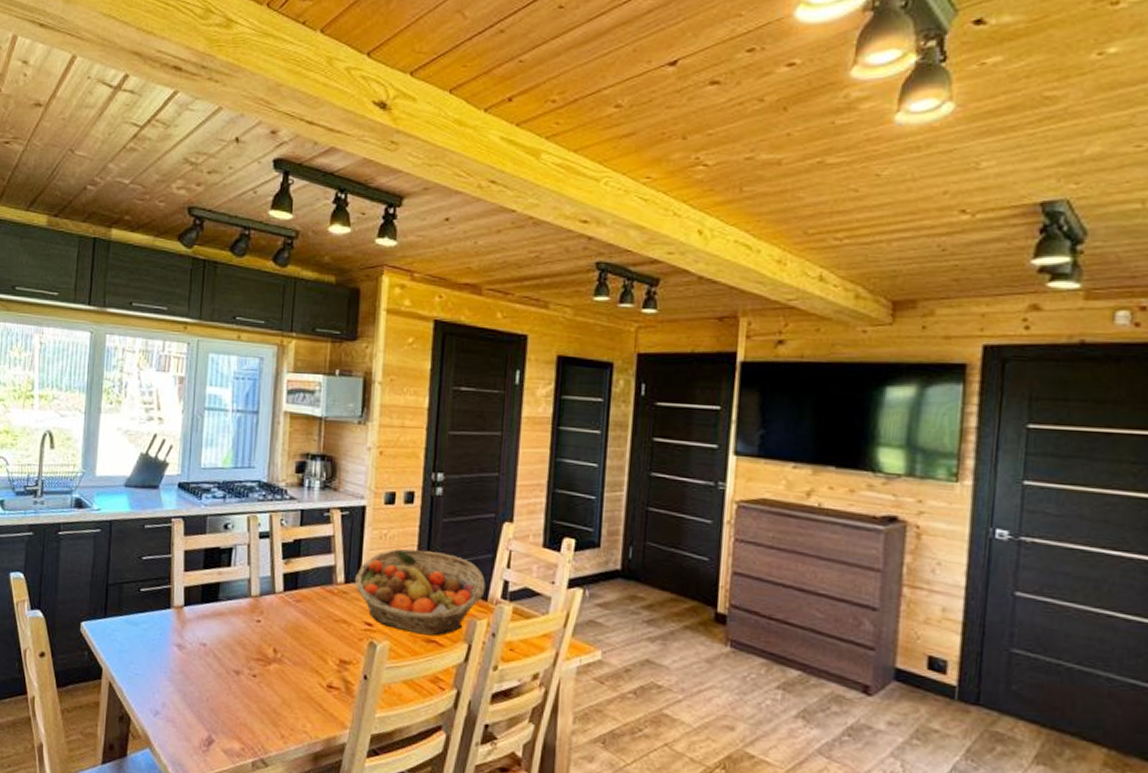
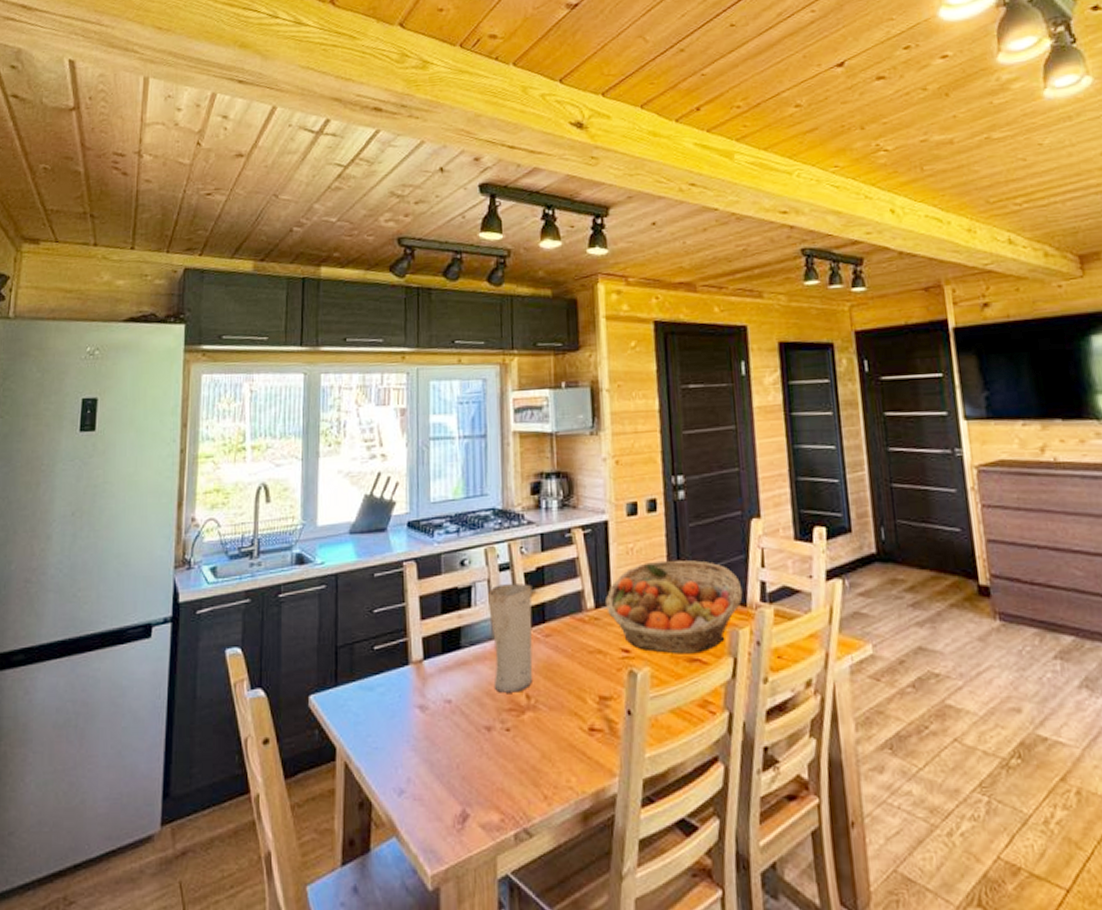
vase: none [245,550,288,646] -> present [487,584,533,693]

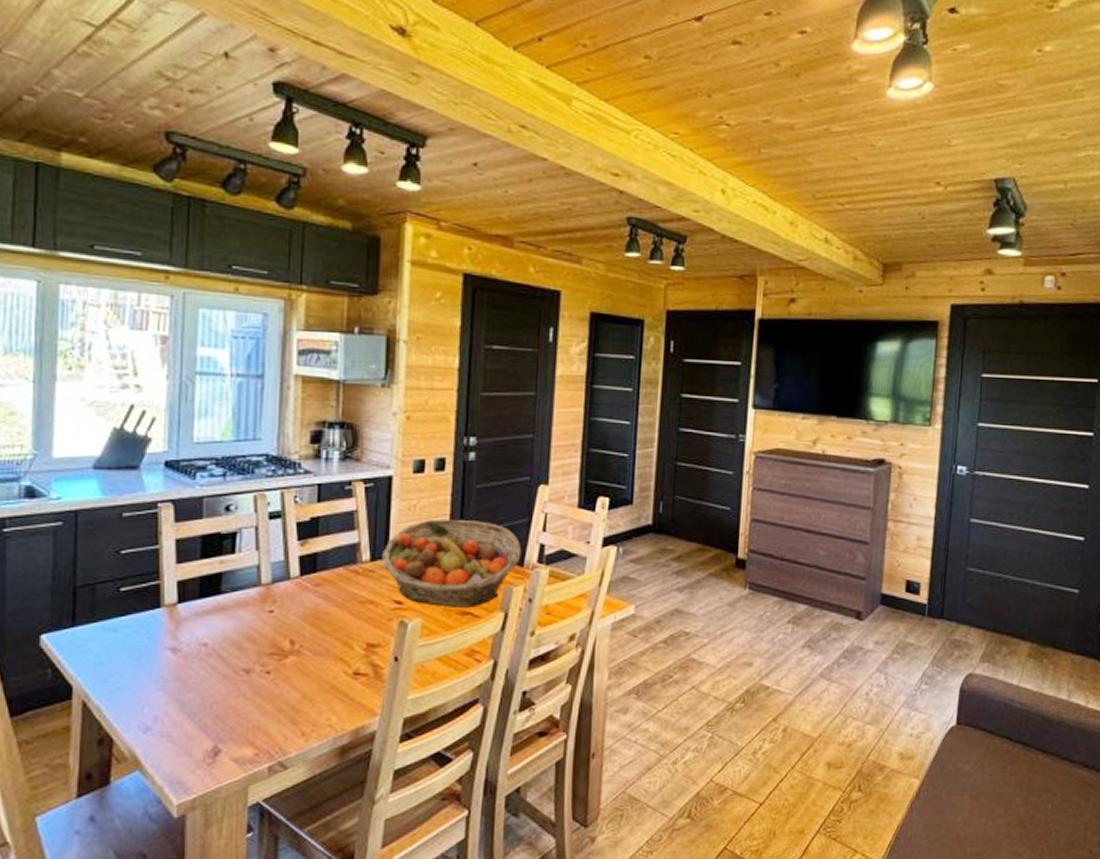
vase: present [487,584,533,693] -> none [253,532,305,638]

